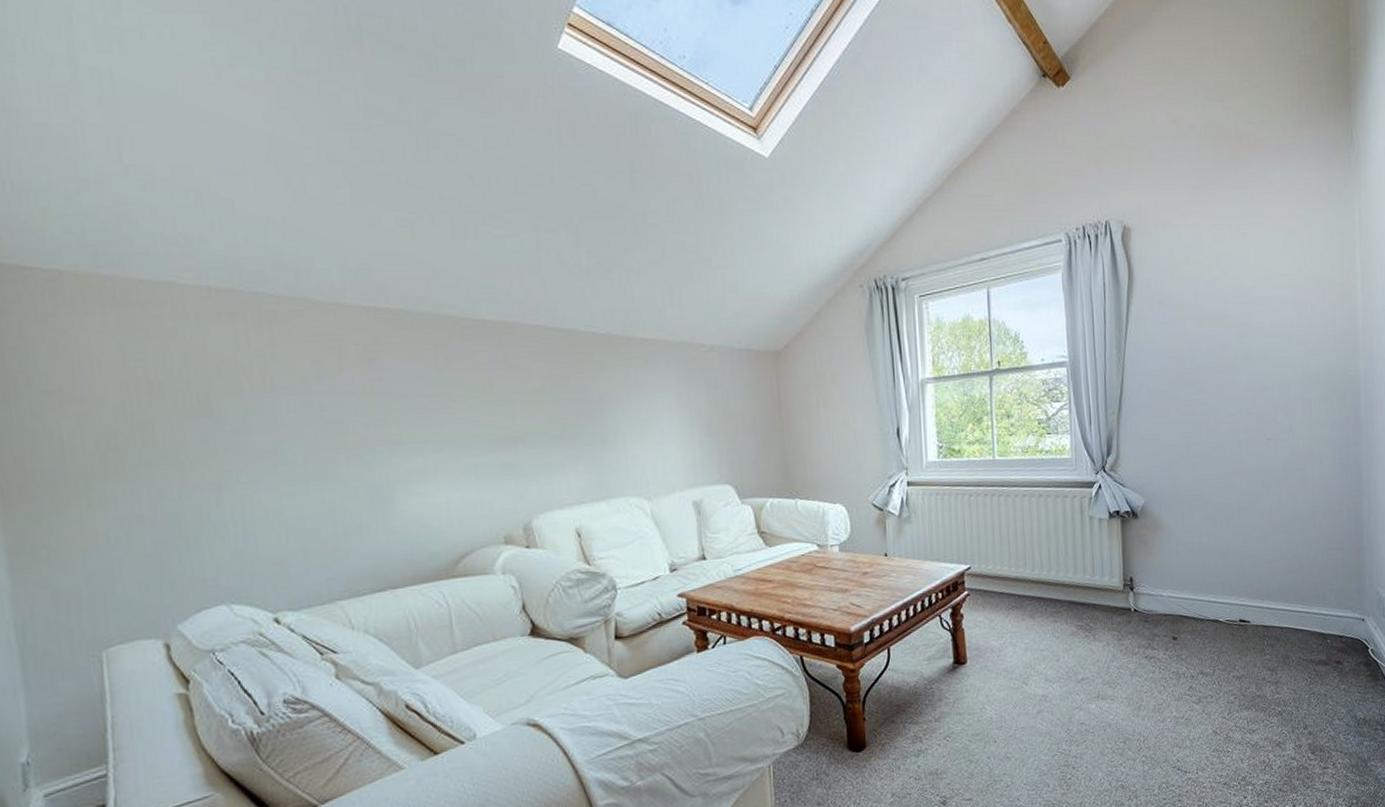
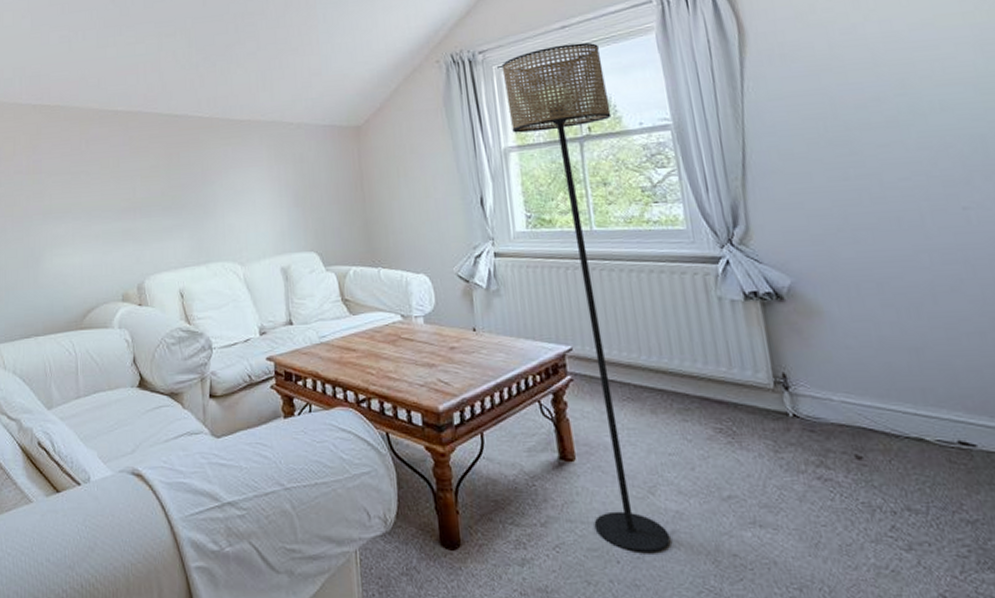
floor lamp: none [923,277,1036,732] -> present [501,42,671,552]

